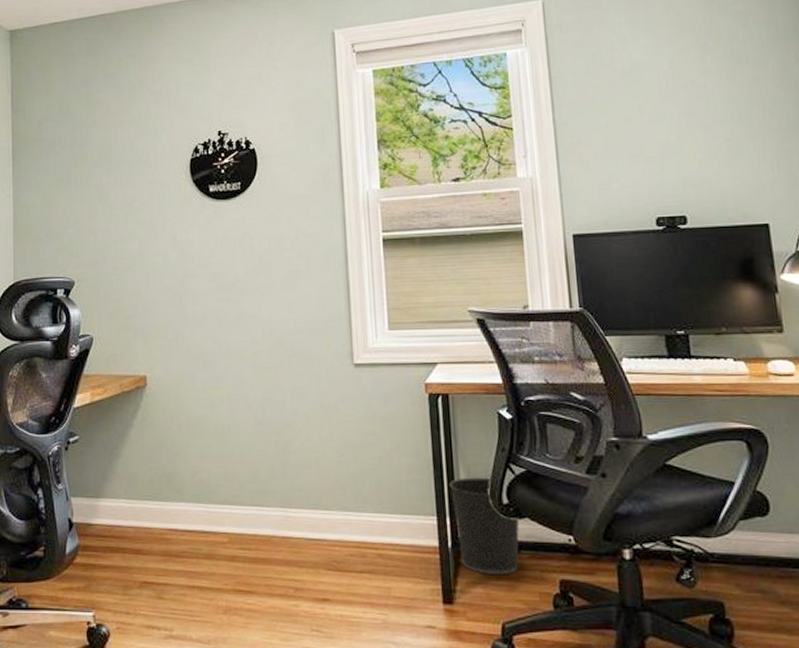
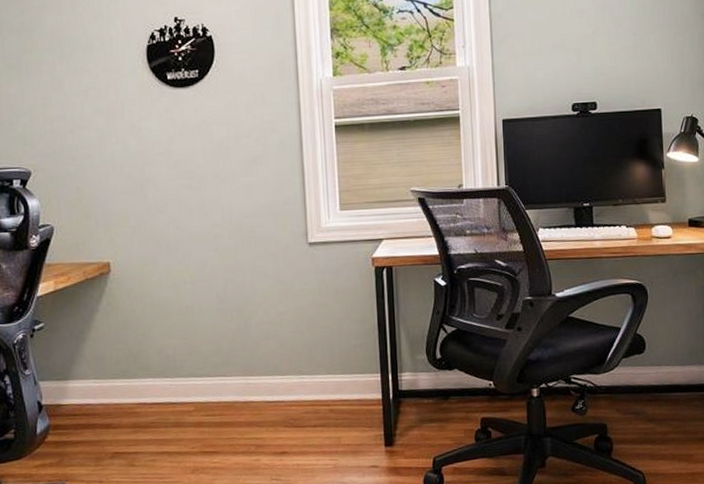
wastebasket: present [449,477,520,575] -> none [391,337,450,419]

